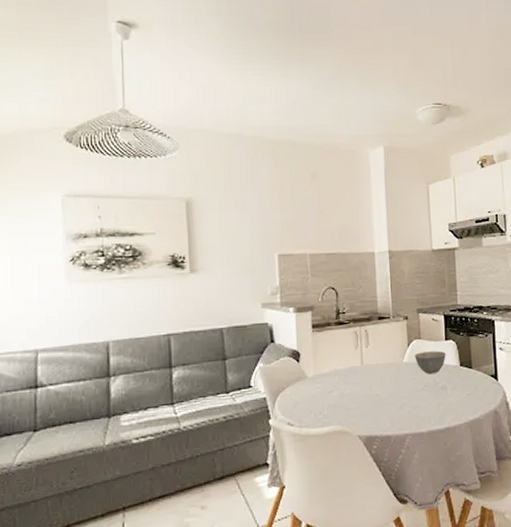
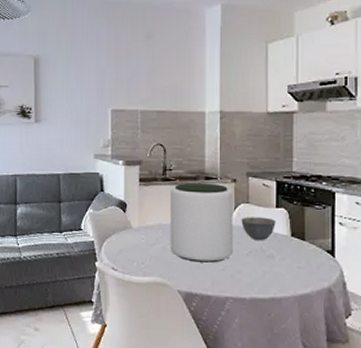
plant pot: none [345,323,409,404] -> present [170,182,233,263]

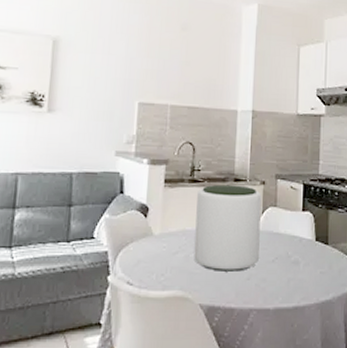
bowl: present [241,217,276,240] -> none [268,221,302,245]

